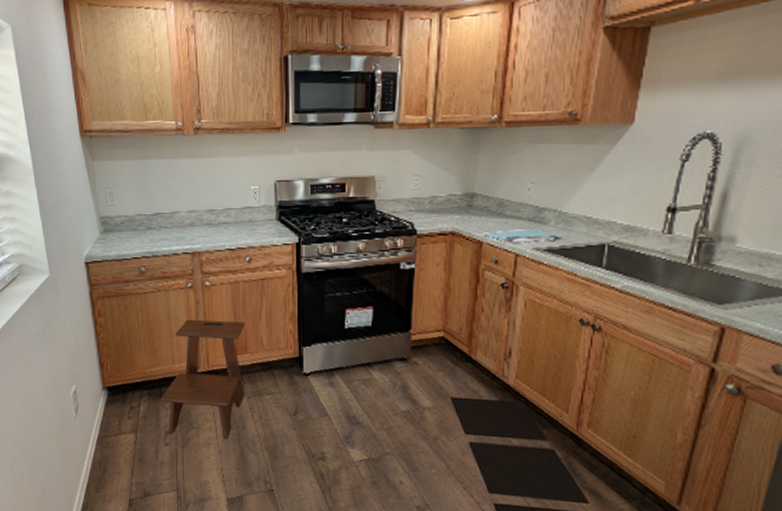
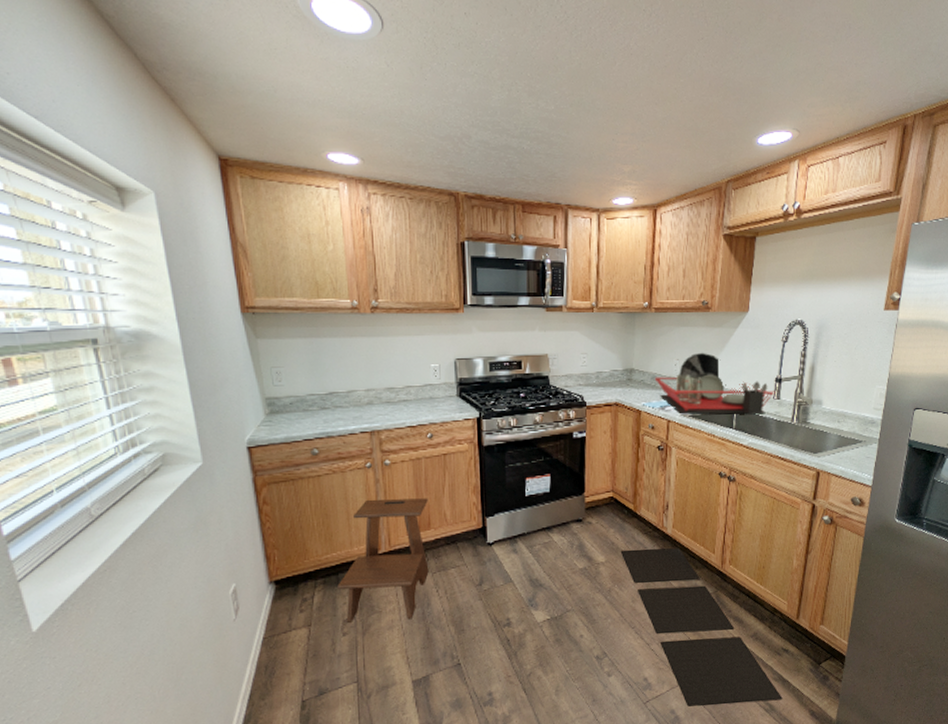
dish rack: none [501,174,666,252] -> present [654,352,775,415]

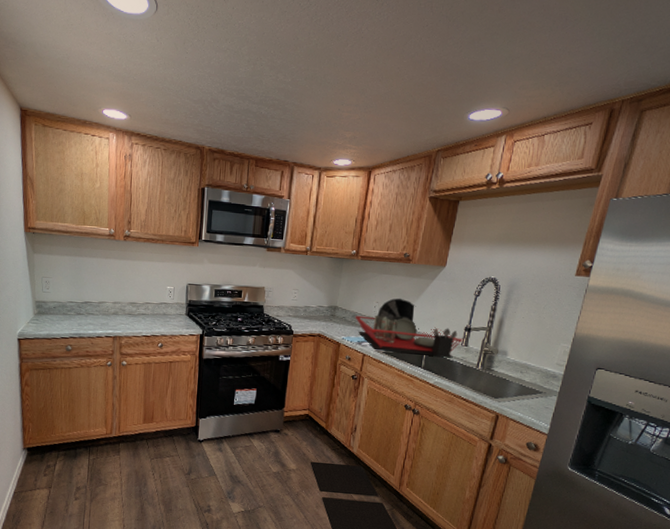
step stool: present [337,498,429,622] -> none [75,391,154,495]

